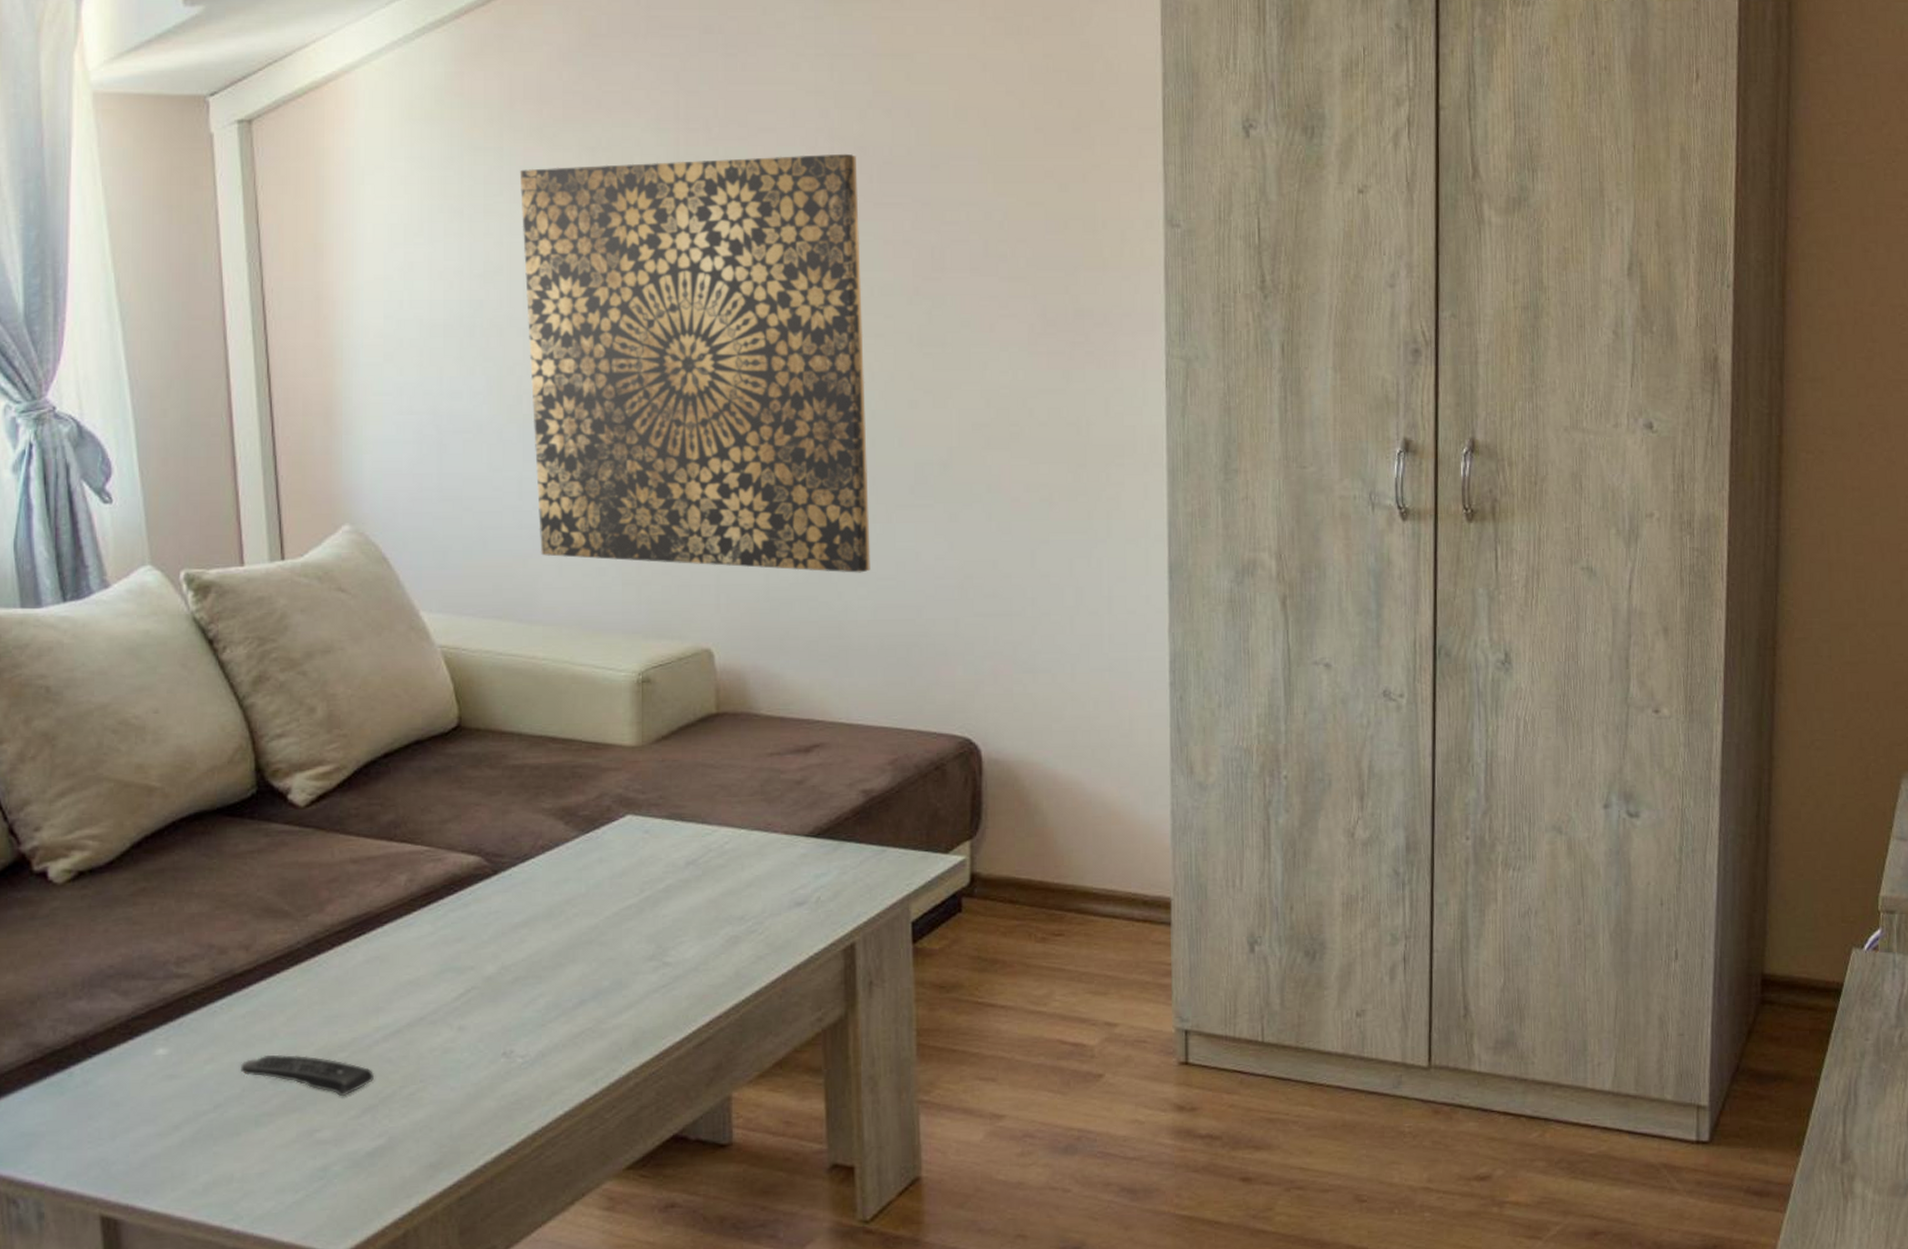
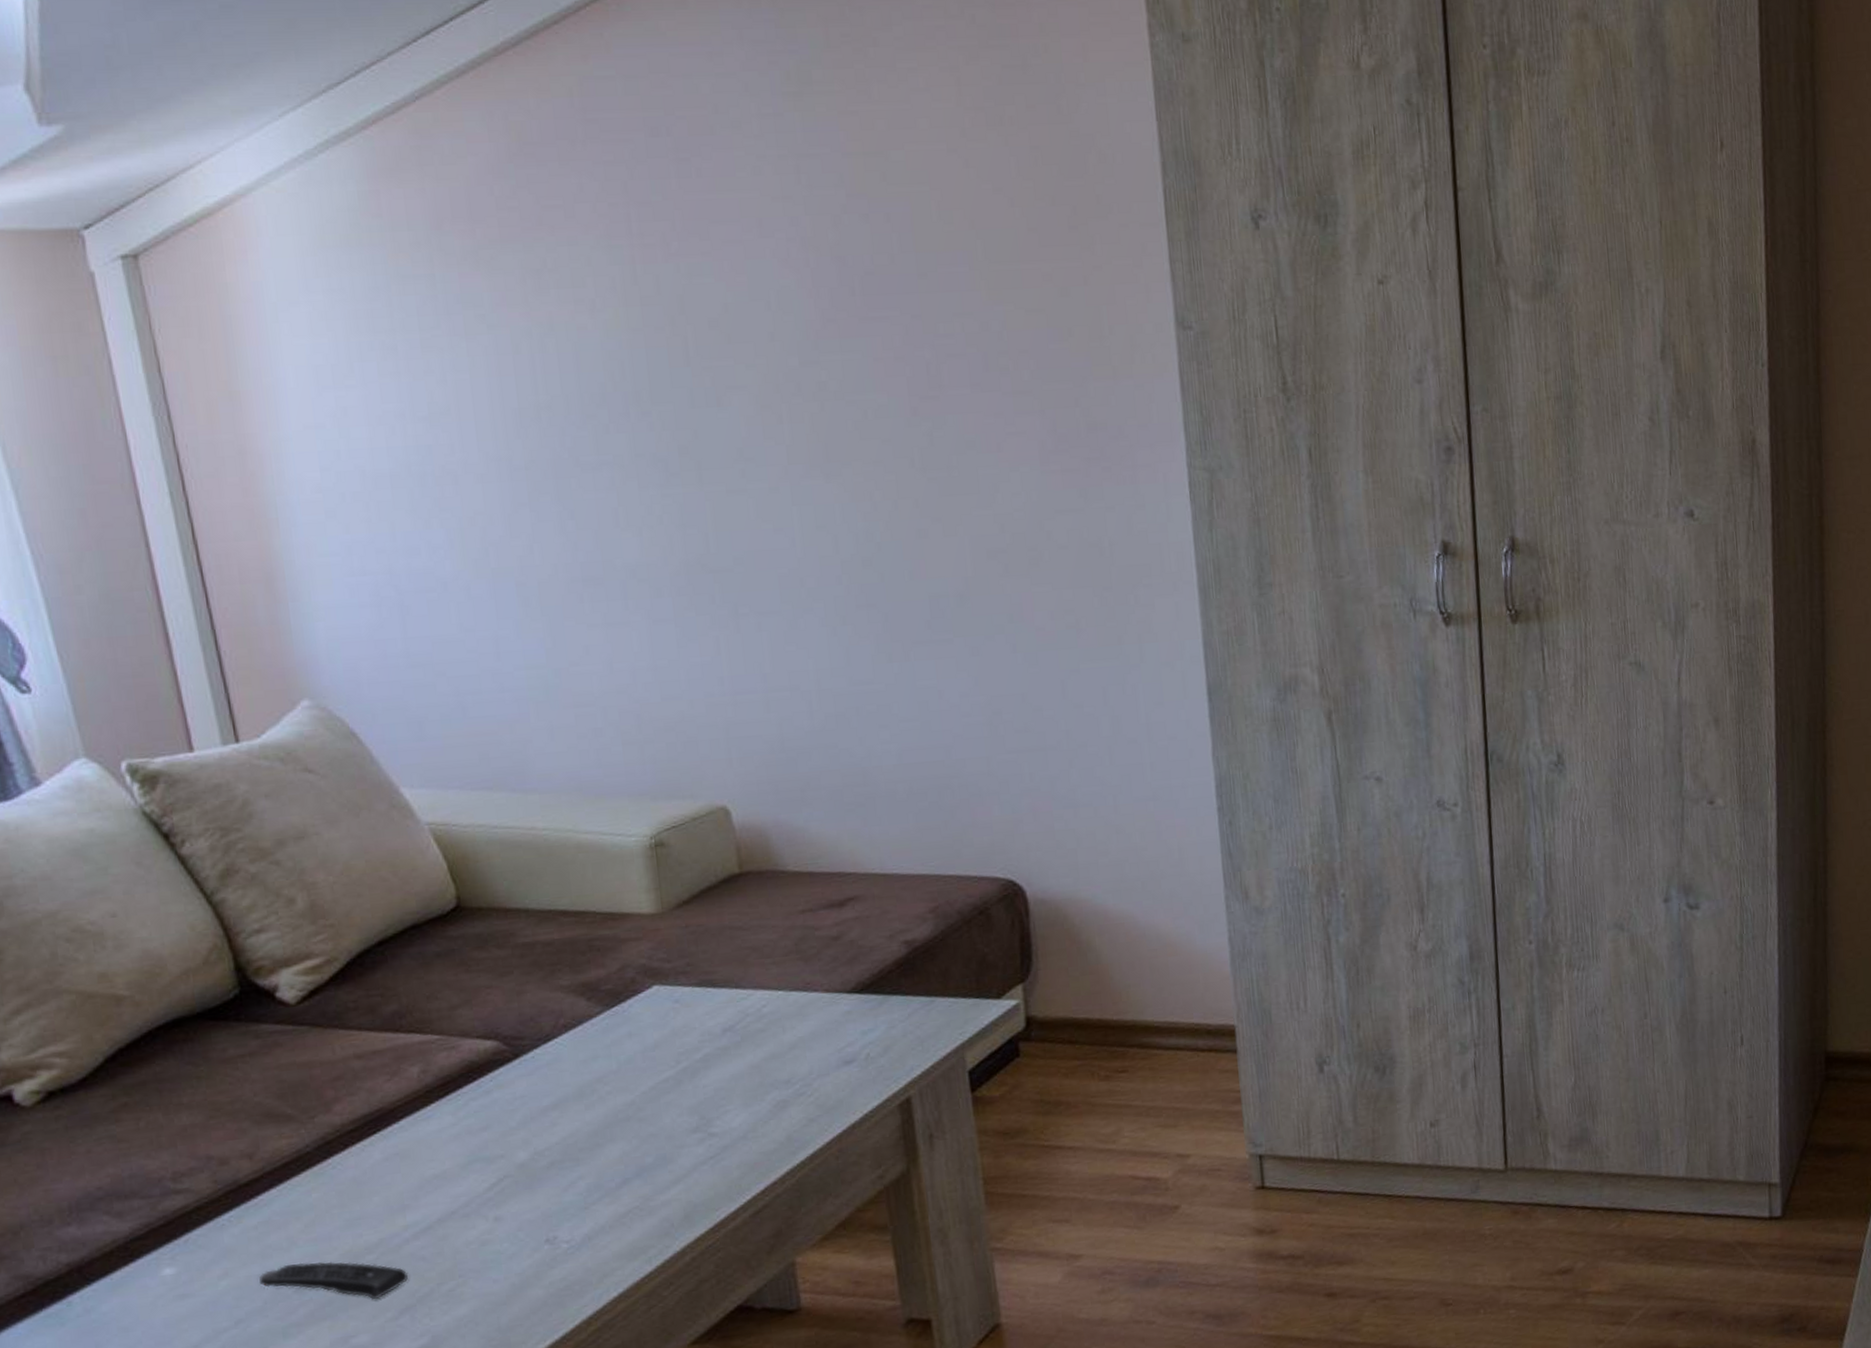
wall art: present [519,153,870,573] -> none [456,264,891,720]

